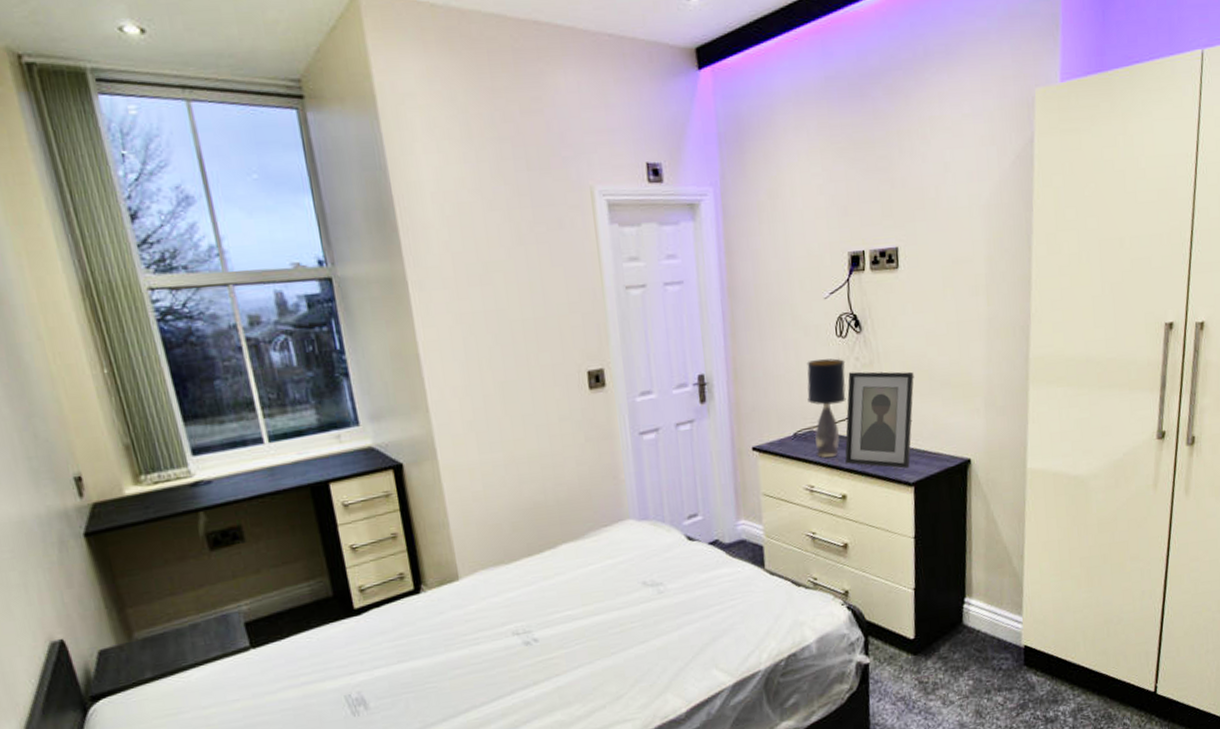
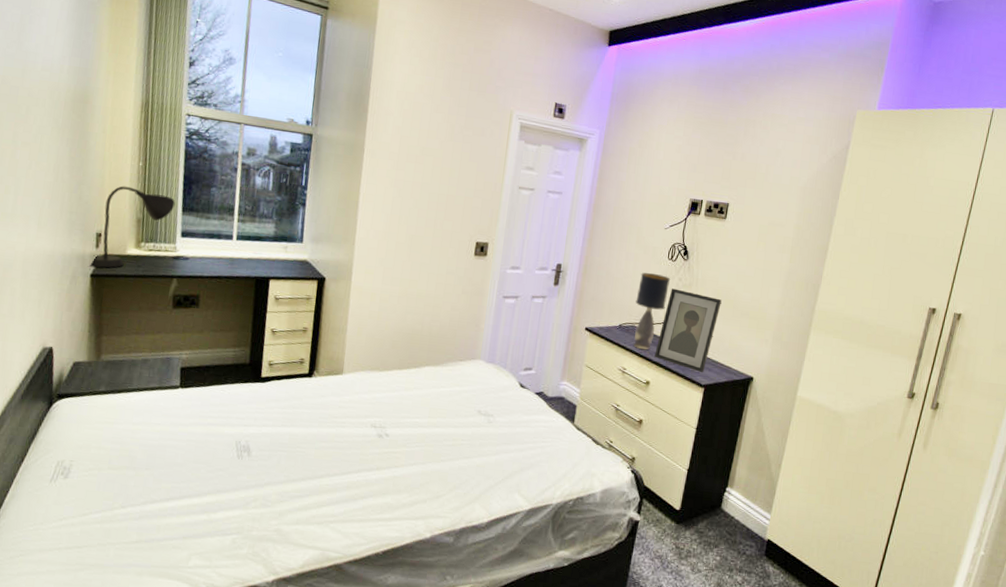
desk lamp: none [72,405,171,525] -> present [88,186,175,268]

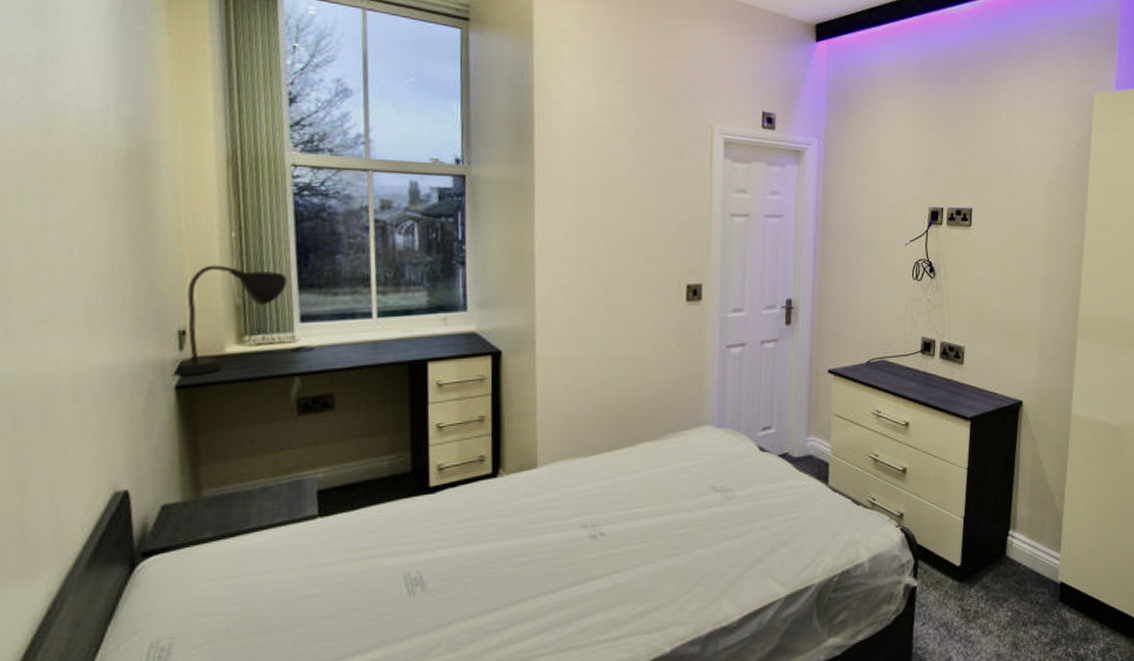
table lamp: present [634,272,671,350] -> none [882,296,919,387]
picture frame: present [654,288,722,373] -> none [911,312,978,404]

